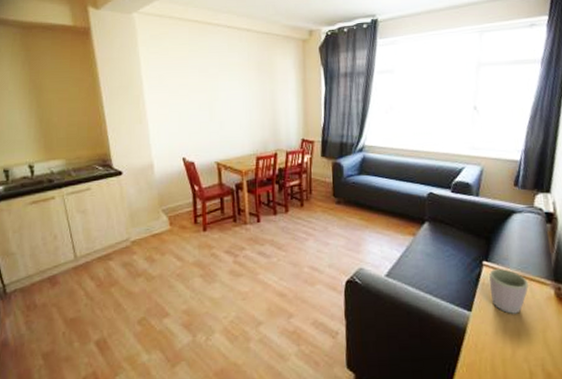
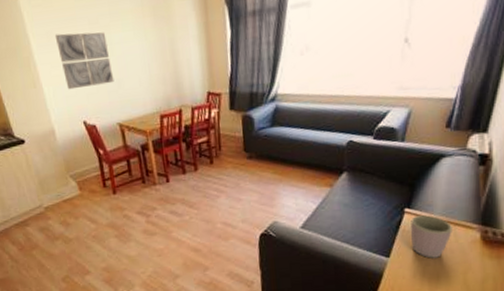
wall art: none [166,78,217,128] -> present [54,32,114,90]

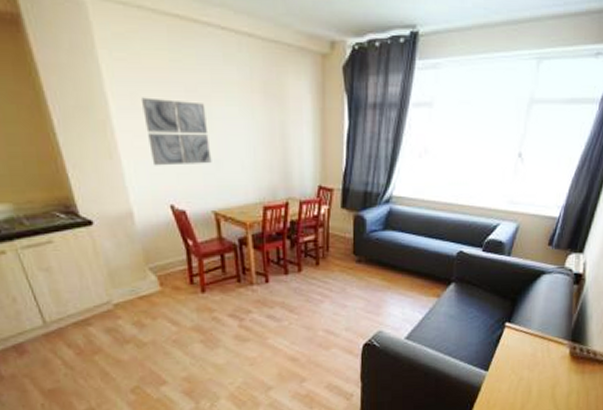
mug: present [411,215,454,258] -> none [509,330,547,372]

